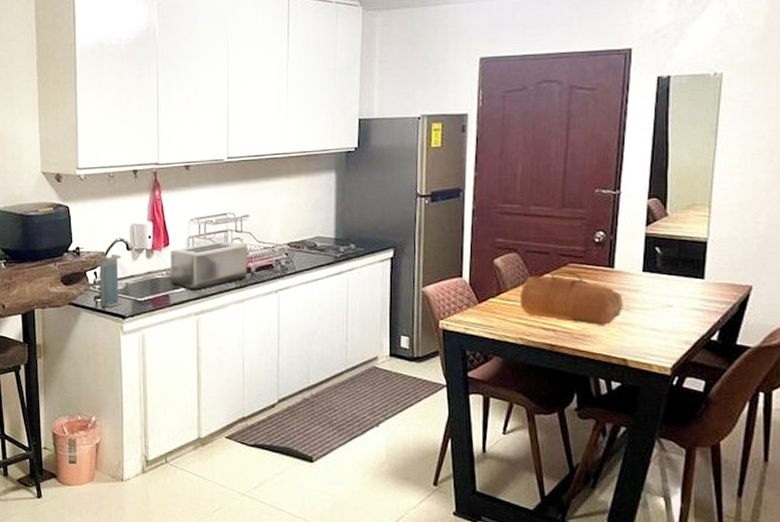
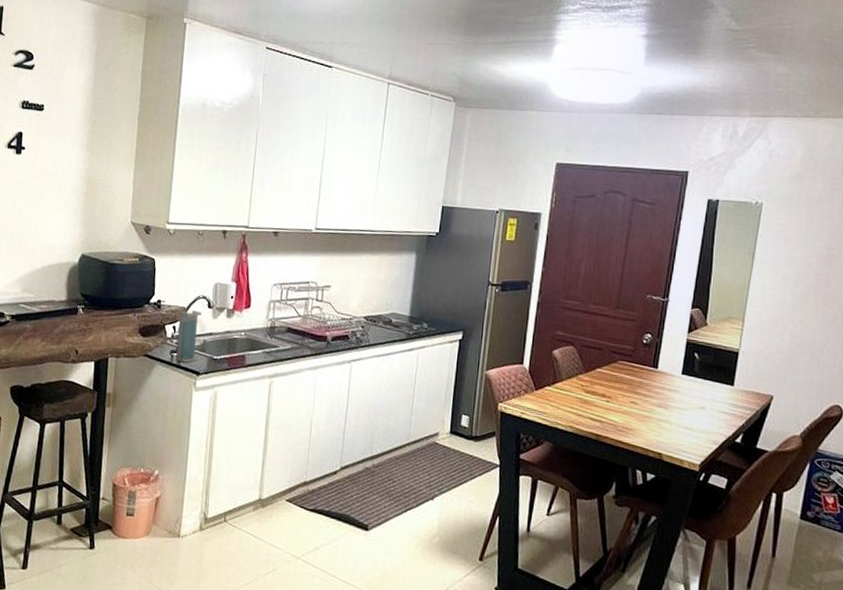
toaster: present [169,241,248,291] -> none [247,308,326,354]
handbag: present [520,271,623,325] -> none [573,366,663,420]

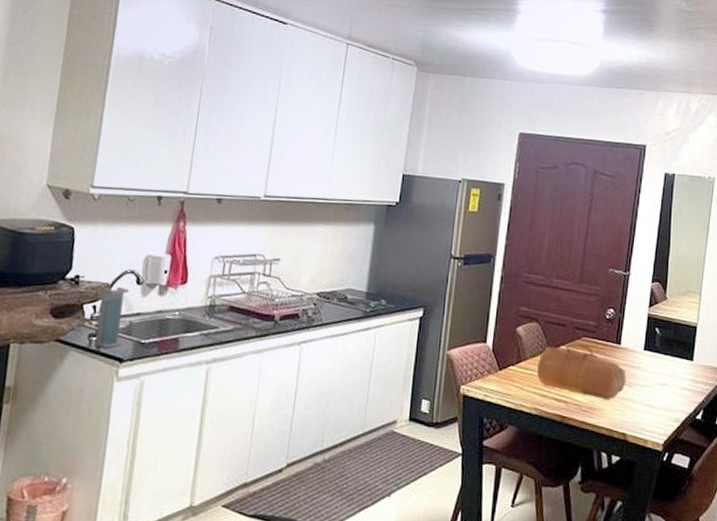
handbag: none [573,366,663,420] -> present [537,343,626,399]

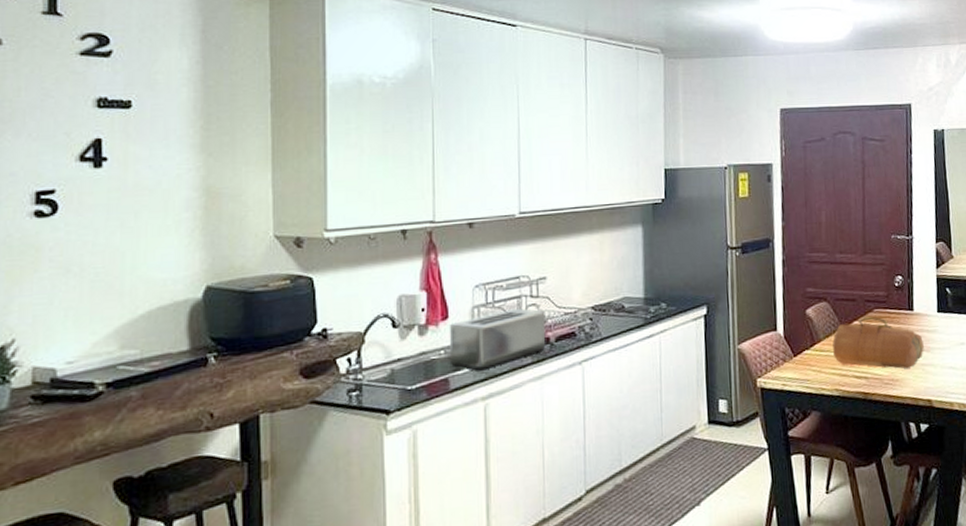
soap dispenser: present [95,286,129,349] -> none [354,333,387,403]
toaster: none [182,284,274,336] -> present [449,308,546,371]

